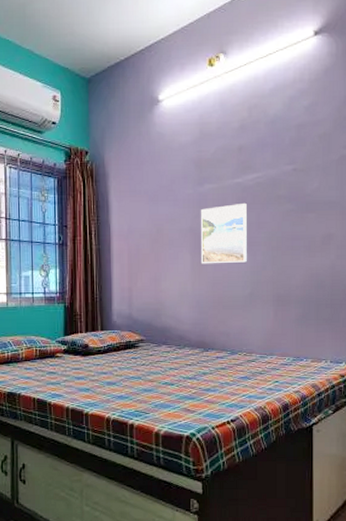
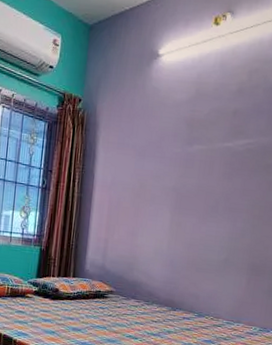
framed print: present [200,202,248,264] -> none [179,167,234,228]

